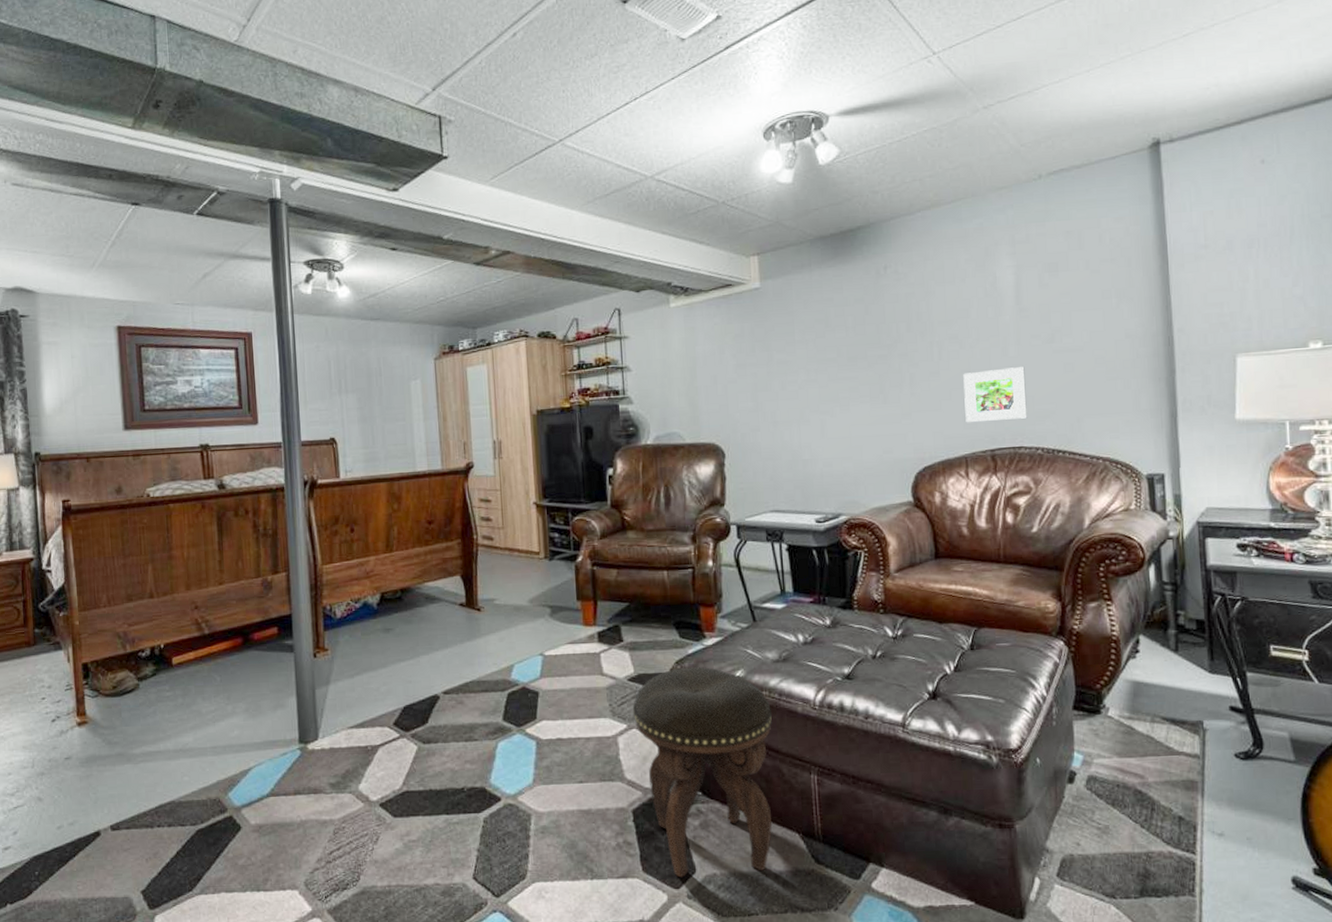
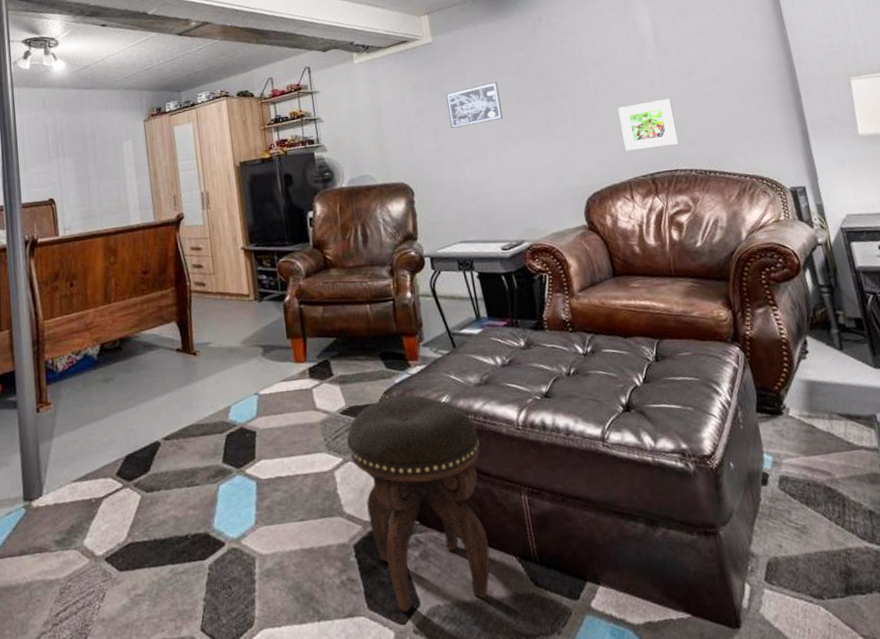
wall art: none [769,336,832,386] -> present [445,82,503,128]

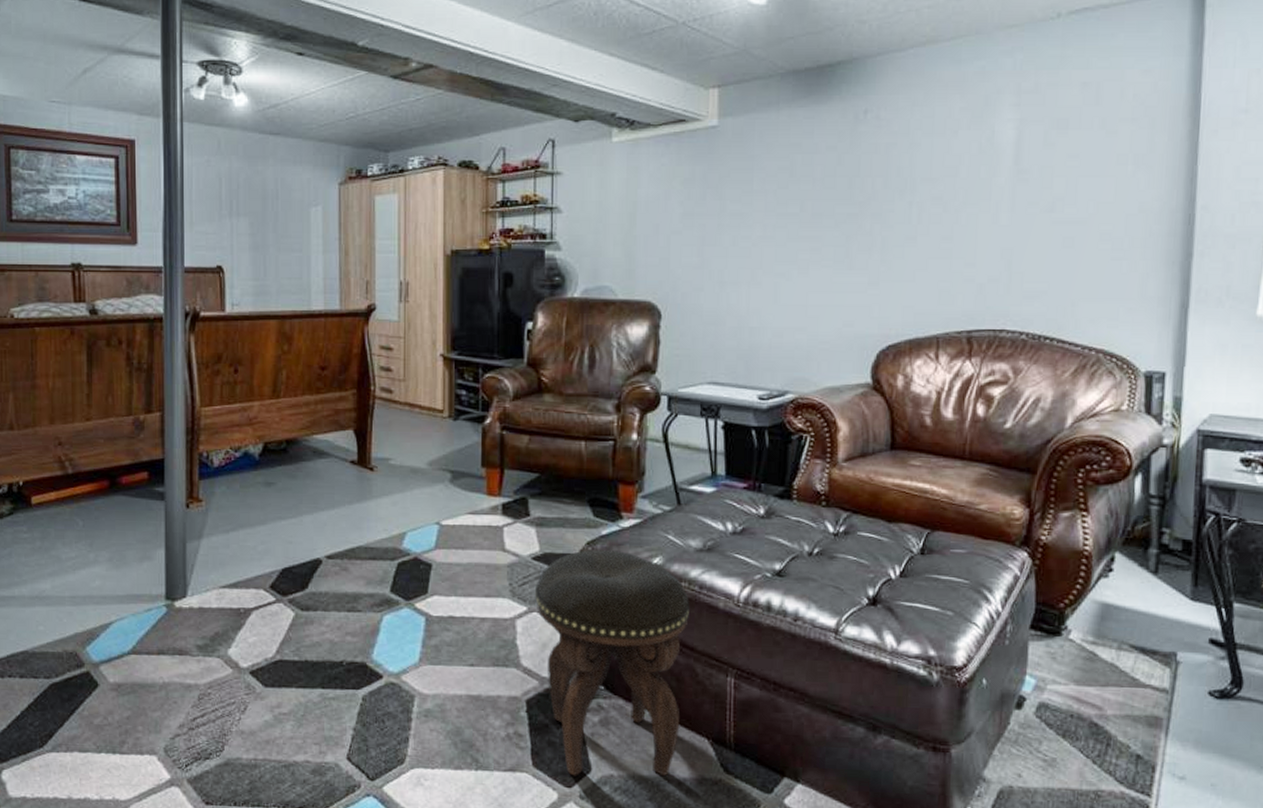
wall art: present [445,82,503,128] -> none [722,188,793,241]
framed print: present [618,99,679,151] -> none [941,238,1017,299]

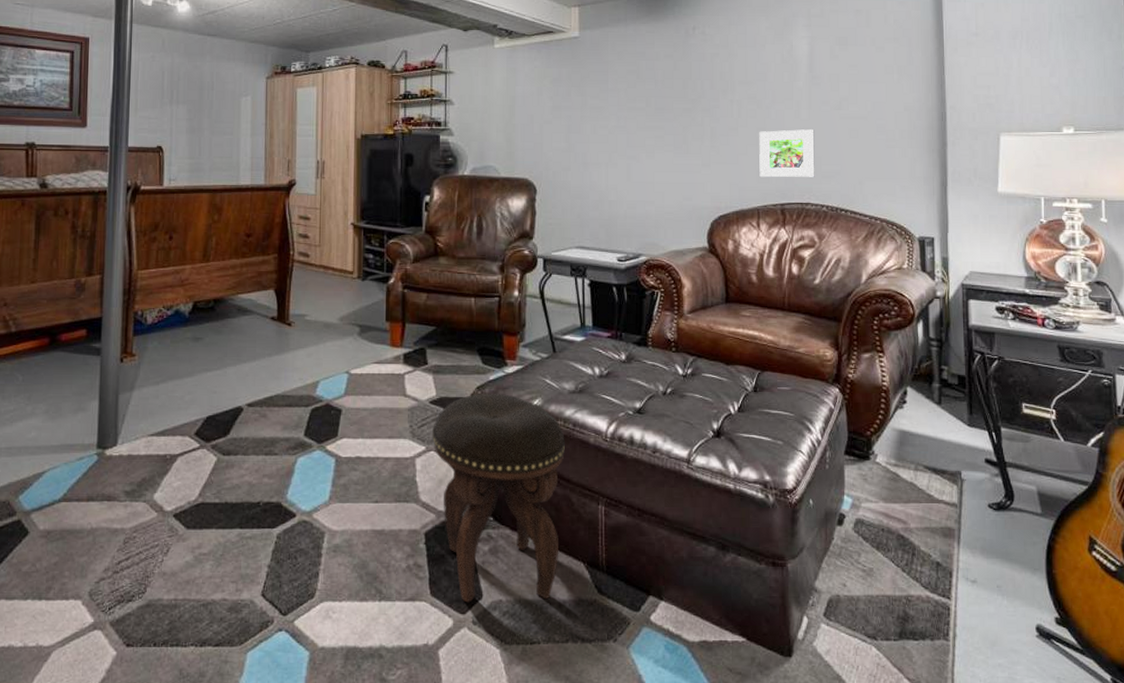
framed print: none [941,238,1017,299] -> present [759,129,815,178]

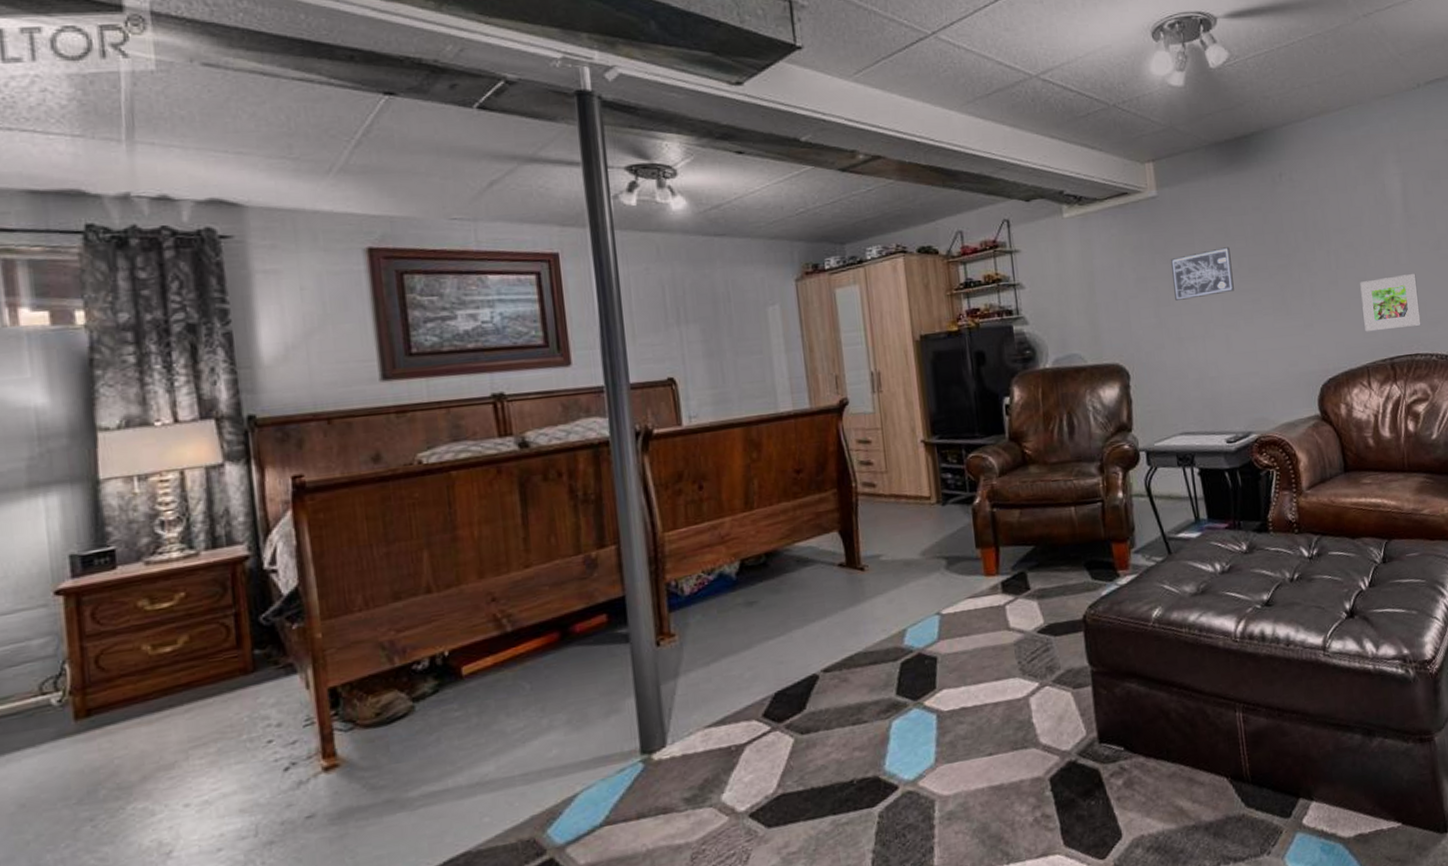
footstool: present [433,394,565,603] -> none [1044,608,1200,846]
wall art: none [584,87,640,130] -> present [1170,247,1234,301]

